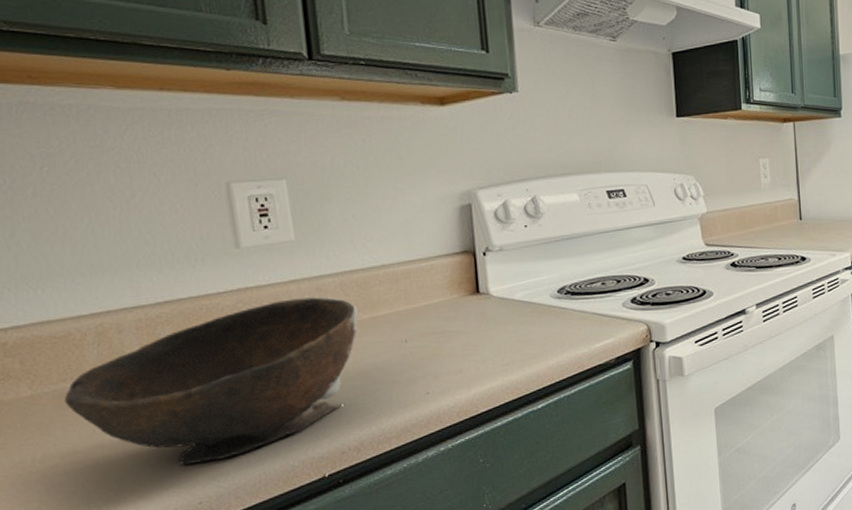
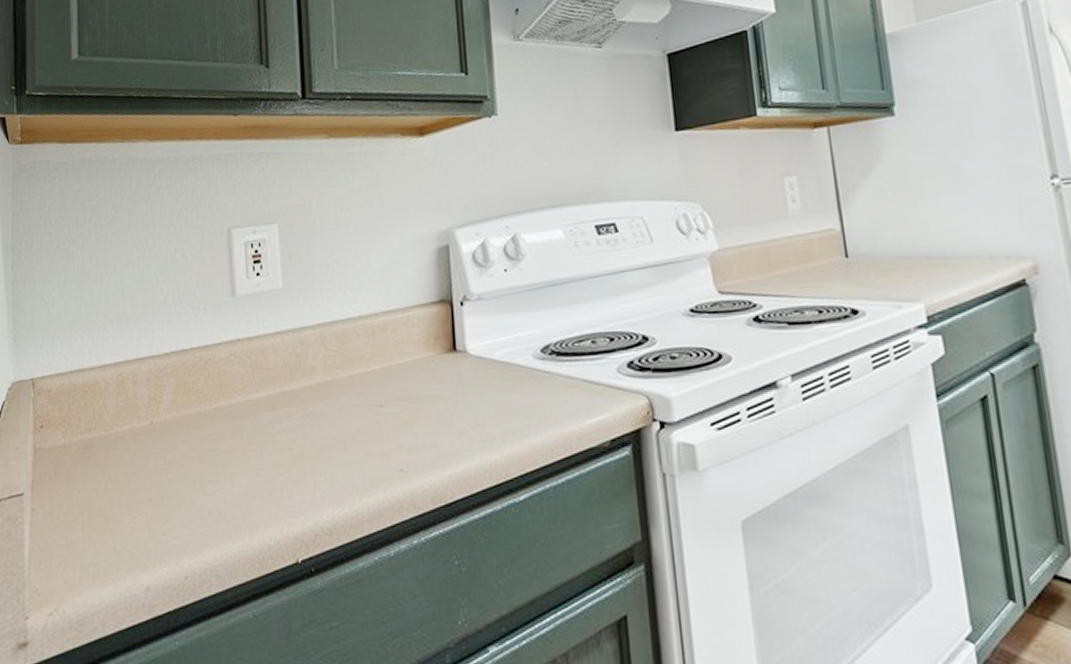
bowl: present [64,297,359,466] -> none [87,351,336,533]

